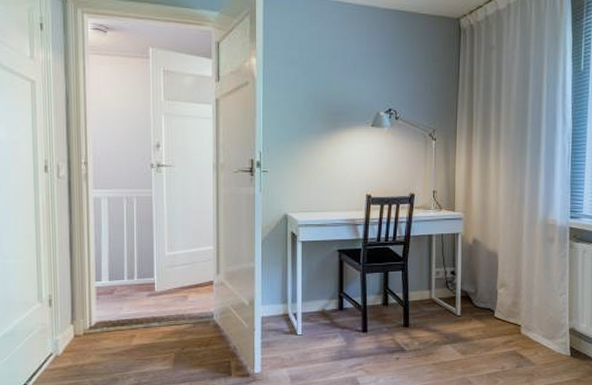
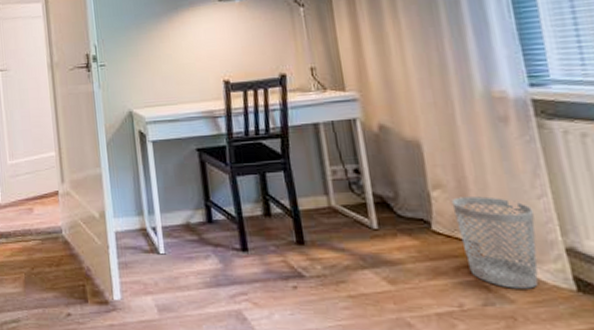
wastebasket: none [510,293,556,356] -> present [451,196,539,289]

